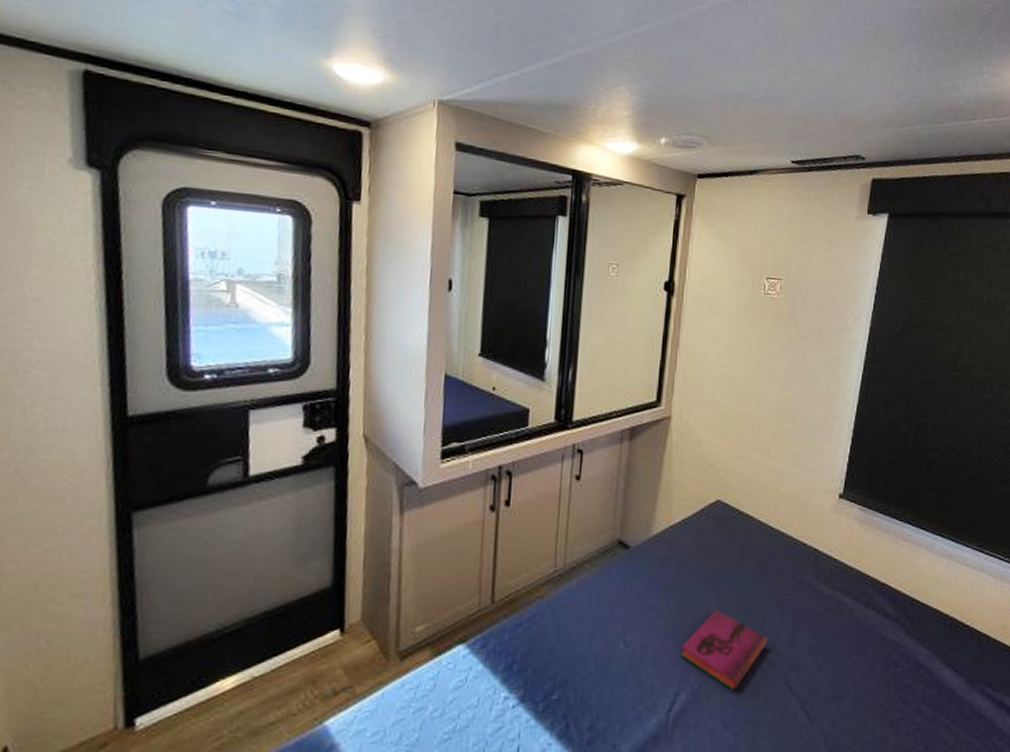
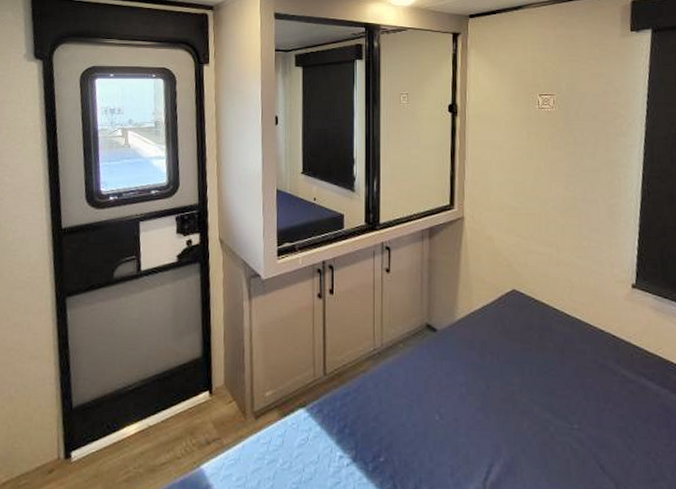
hardback book: present [681,609,767,691] -> none [492,388,574,465]

